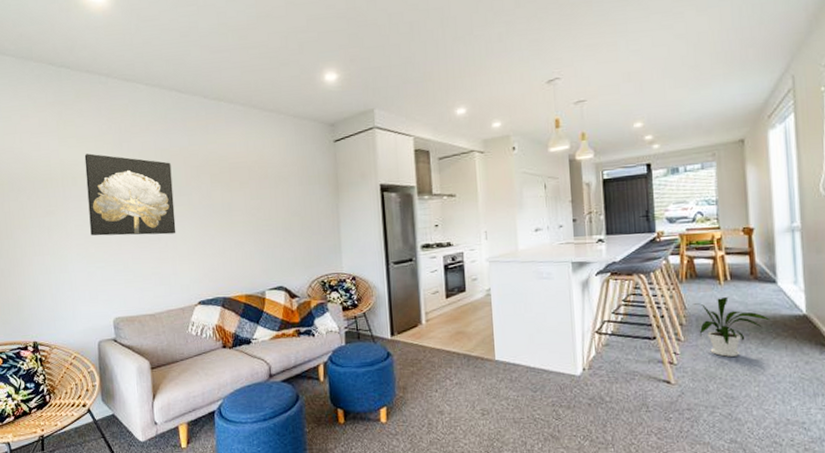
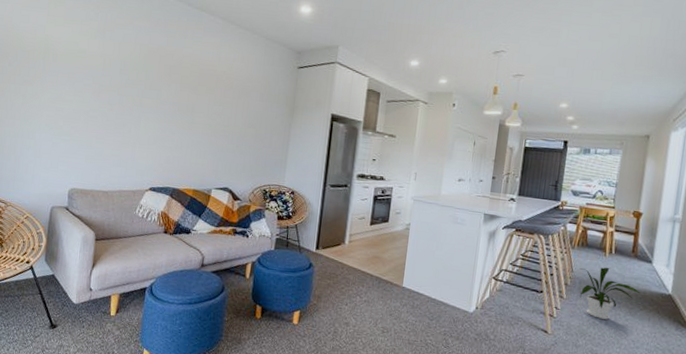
wall art: present [84,153,176,236] -> none [62,34,147,123]

